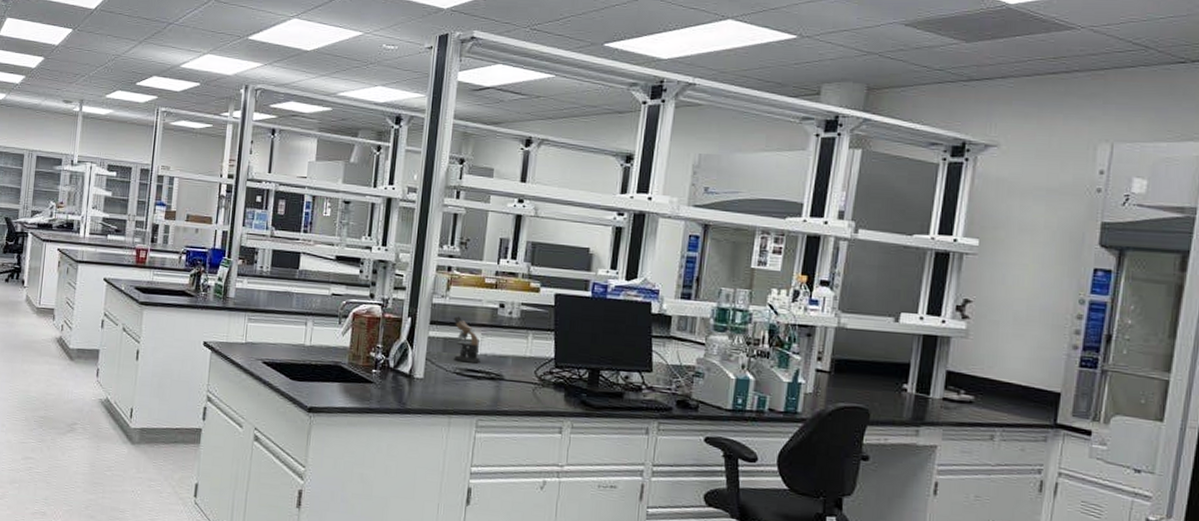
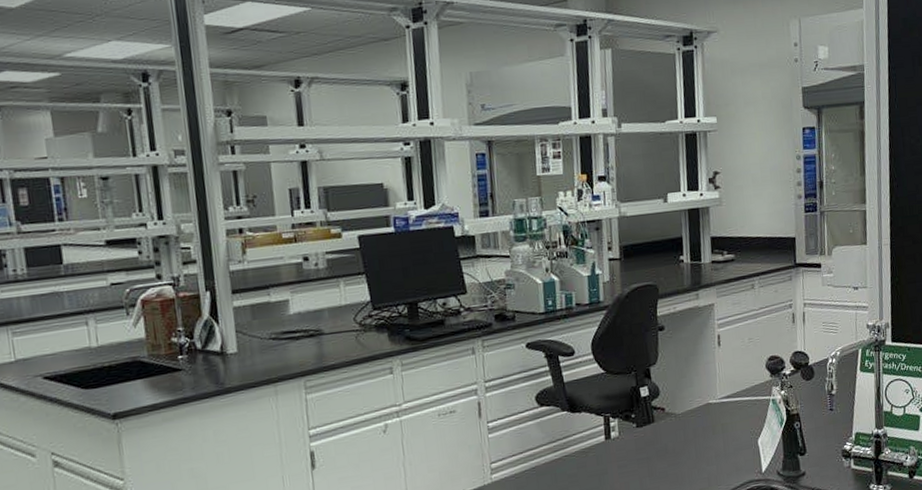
microscope: present [453,316,481,364] -> none [256,279,295,326]

